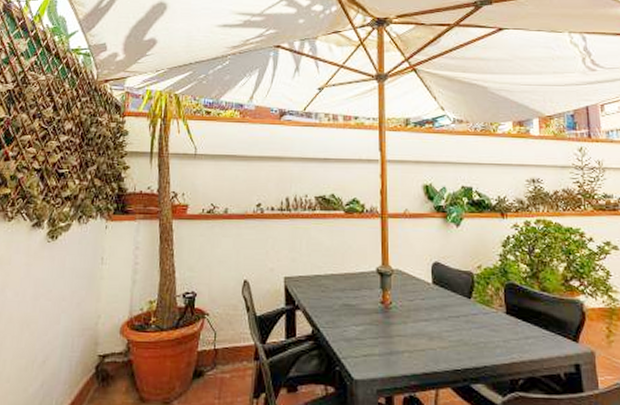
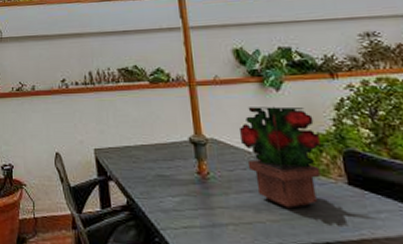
potted plant: none [421,241,488,336] -> present [238,106,321,209]

